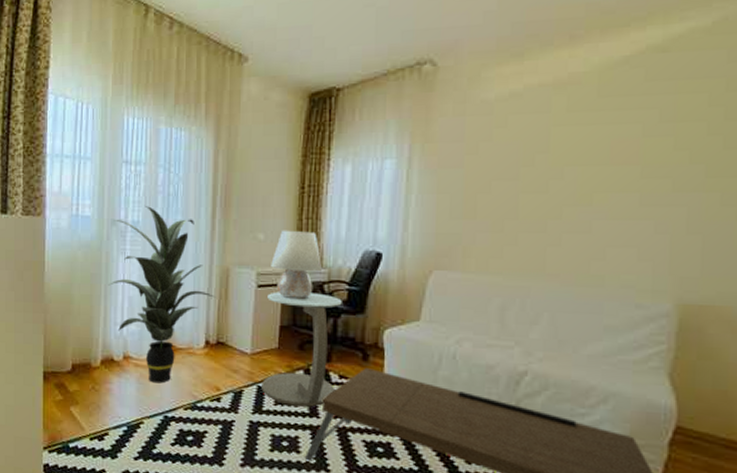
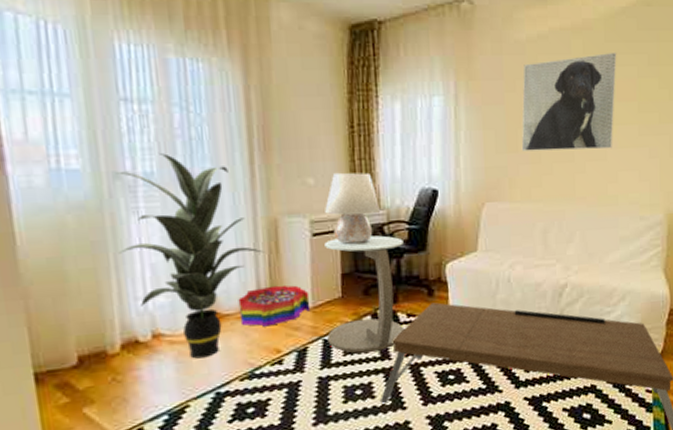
storage bin: none [190,328,250,365] -> present [238,284,311,327]
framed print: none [480,108,614,220] -> present [521,52,617,151]

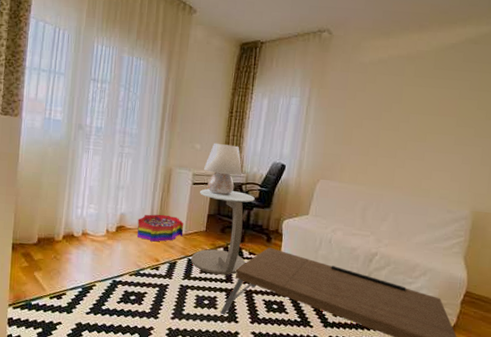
indoor plant: present [117,153,264,359] -> none [72,116,160,255]
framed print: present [521,52,617,151] -> none [354,77,443,152]

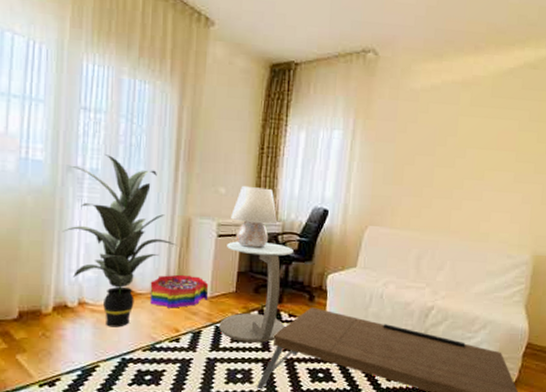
indoor plant: none [72,116,160,255] -> present [62,154,176,328]

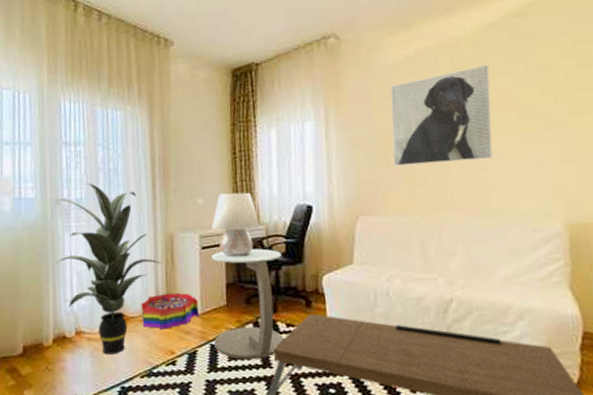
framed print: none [405,106,501,192] -> present [390,64,493,166]

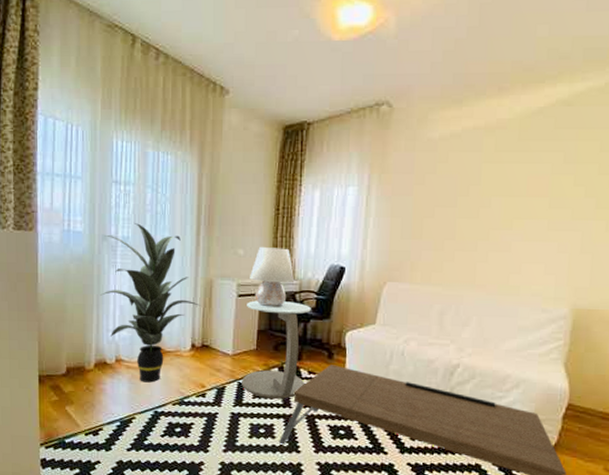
storage bin: present [141,292,200,330] -> none [177,333,231,365]
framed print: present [390,64,493,166] -> none [425,149,530,242]

